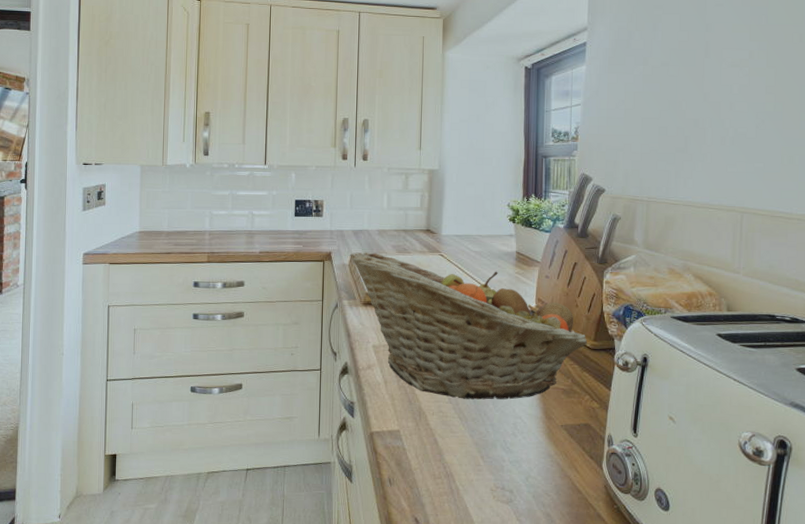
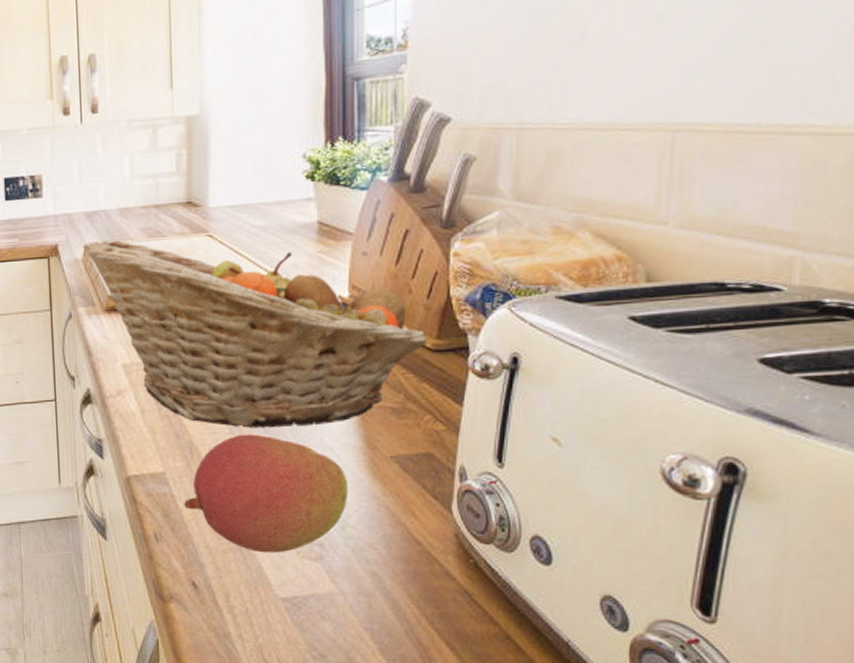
fruit: none [412,403,532,497] -> present [184,434,349,553]

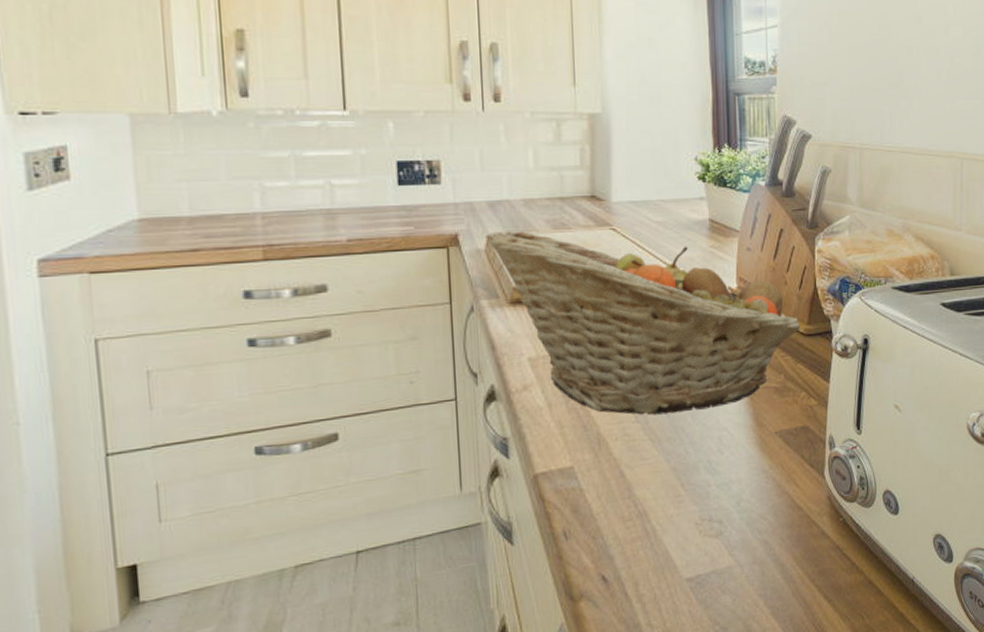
fruit: present [184,434,349,553] -> none [593,420,742,537]

